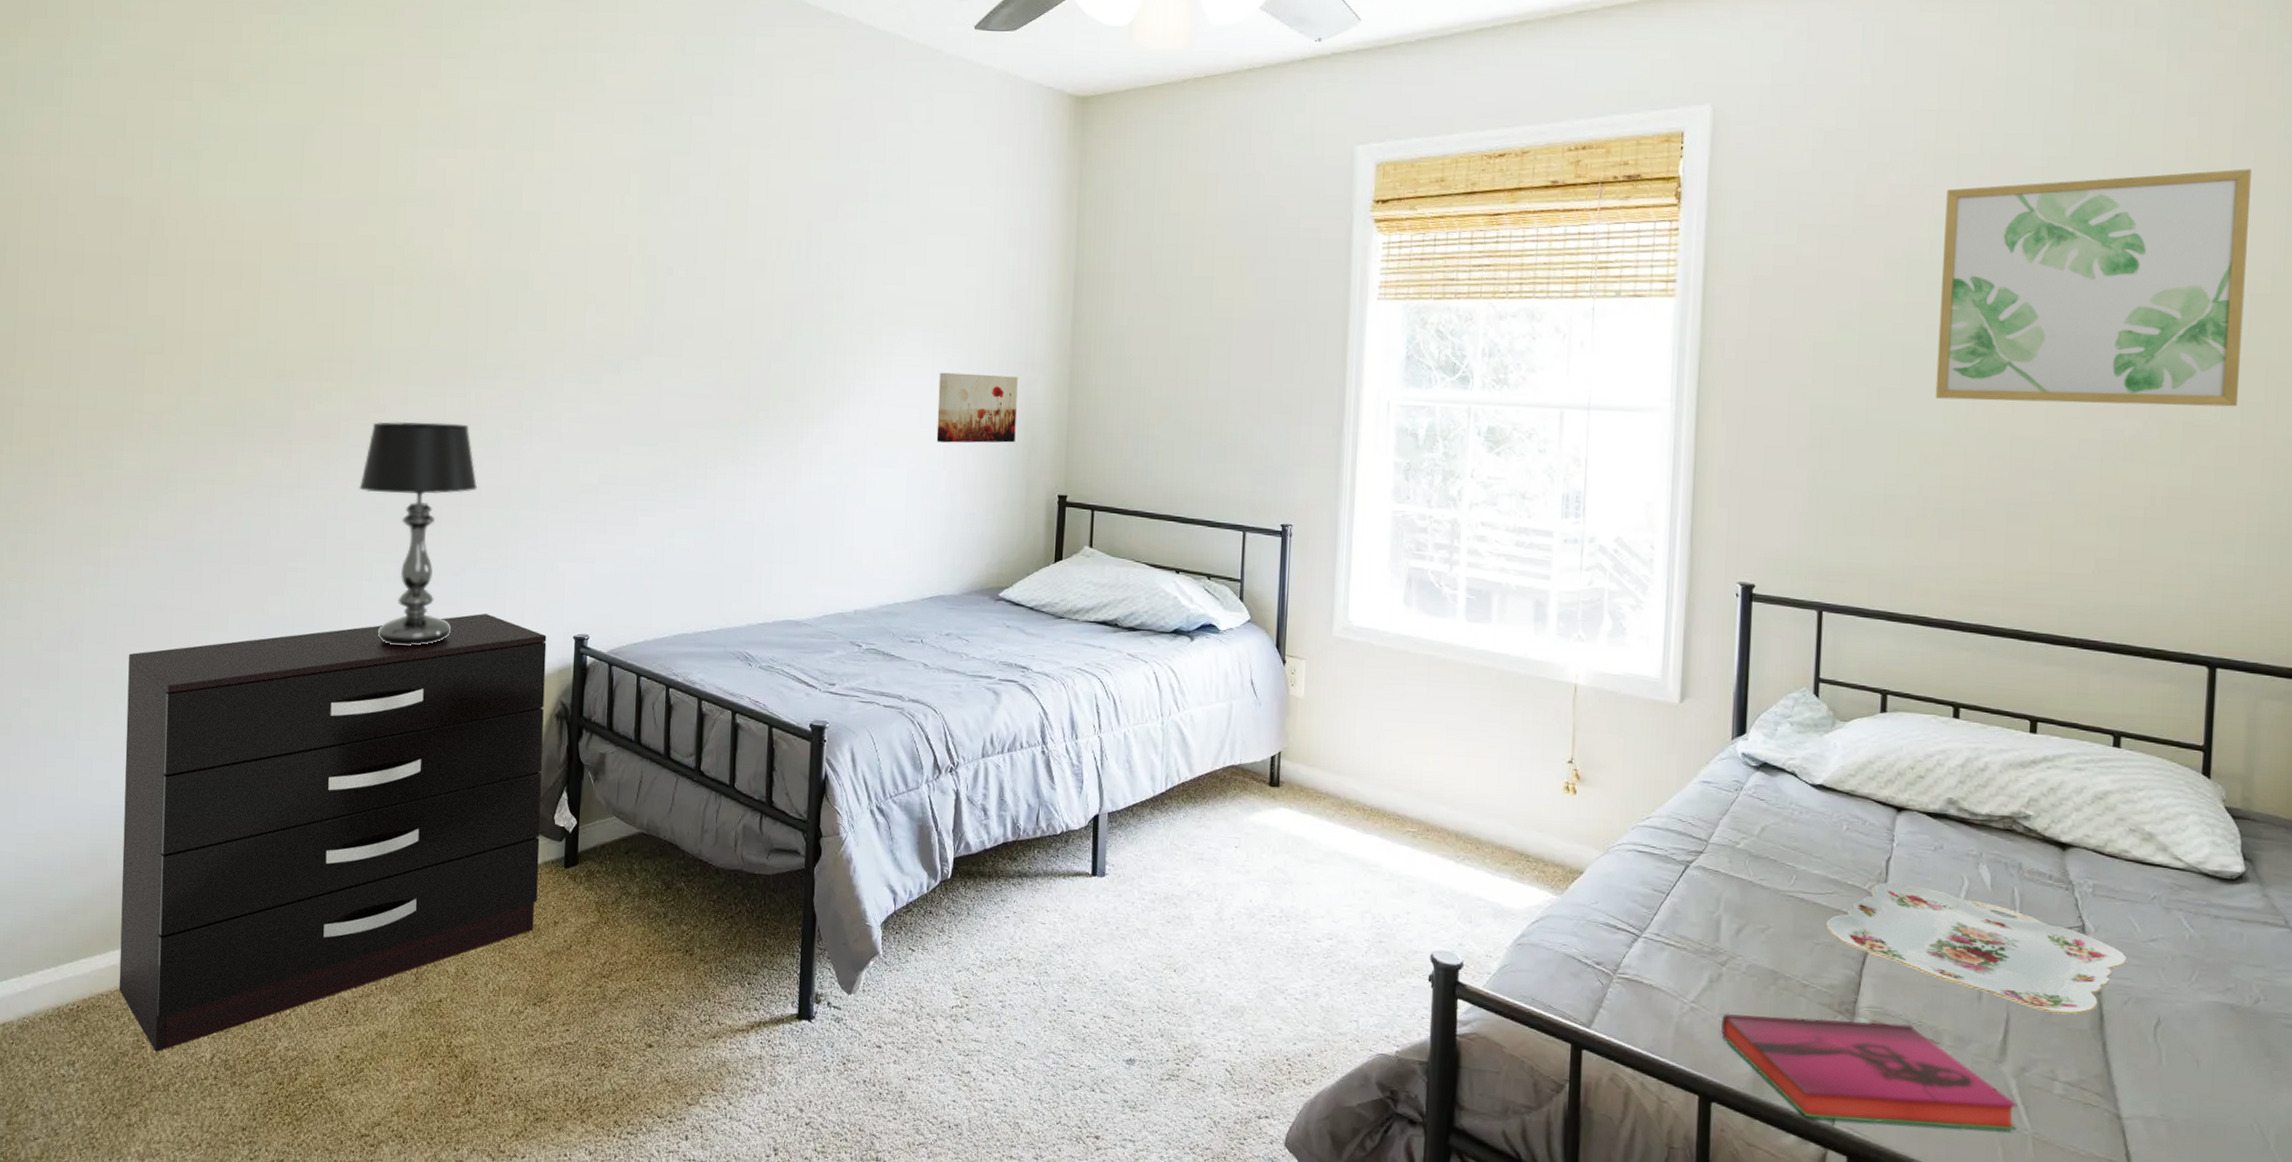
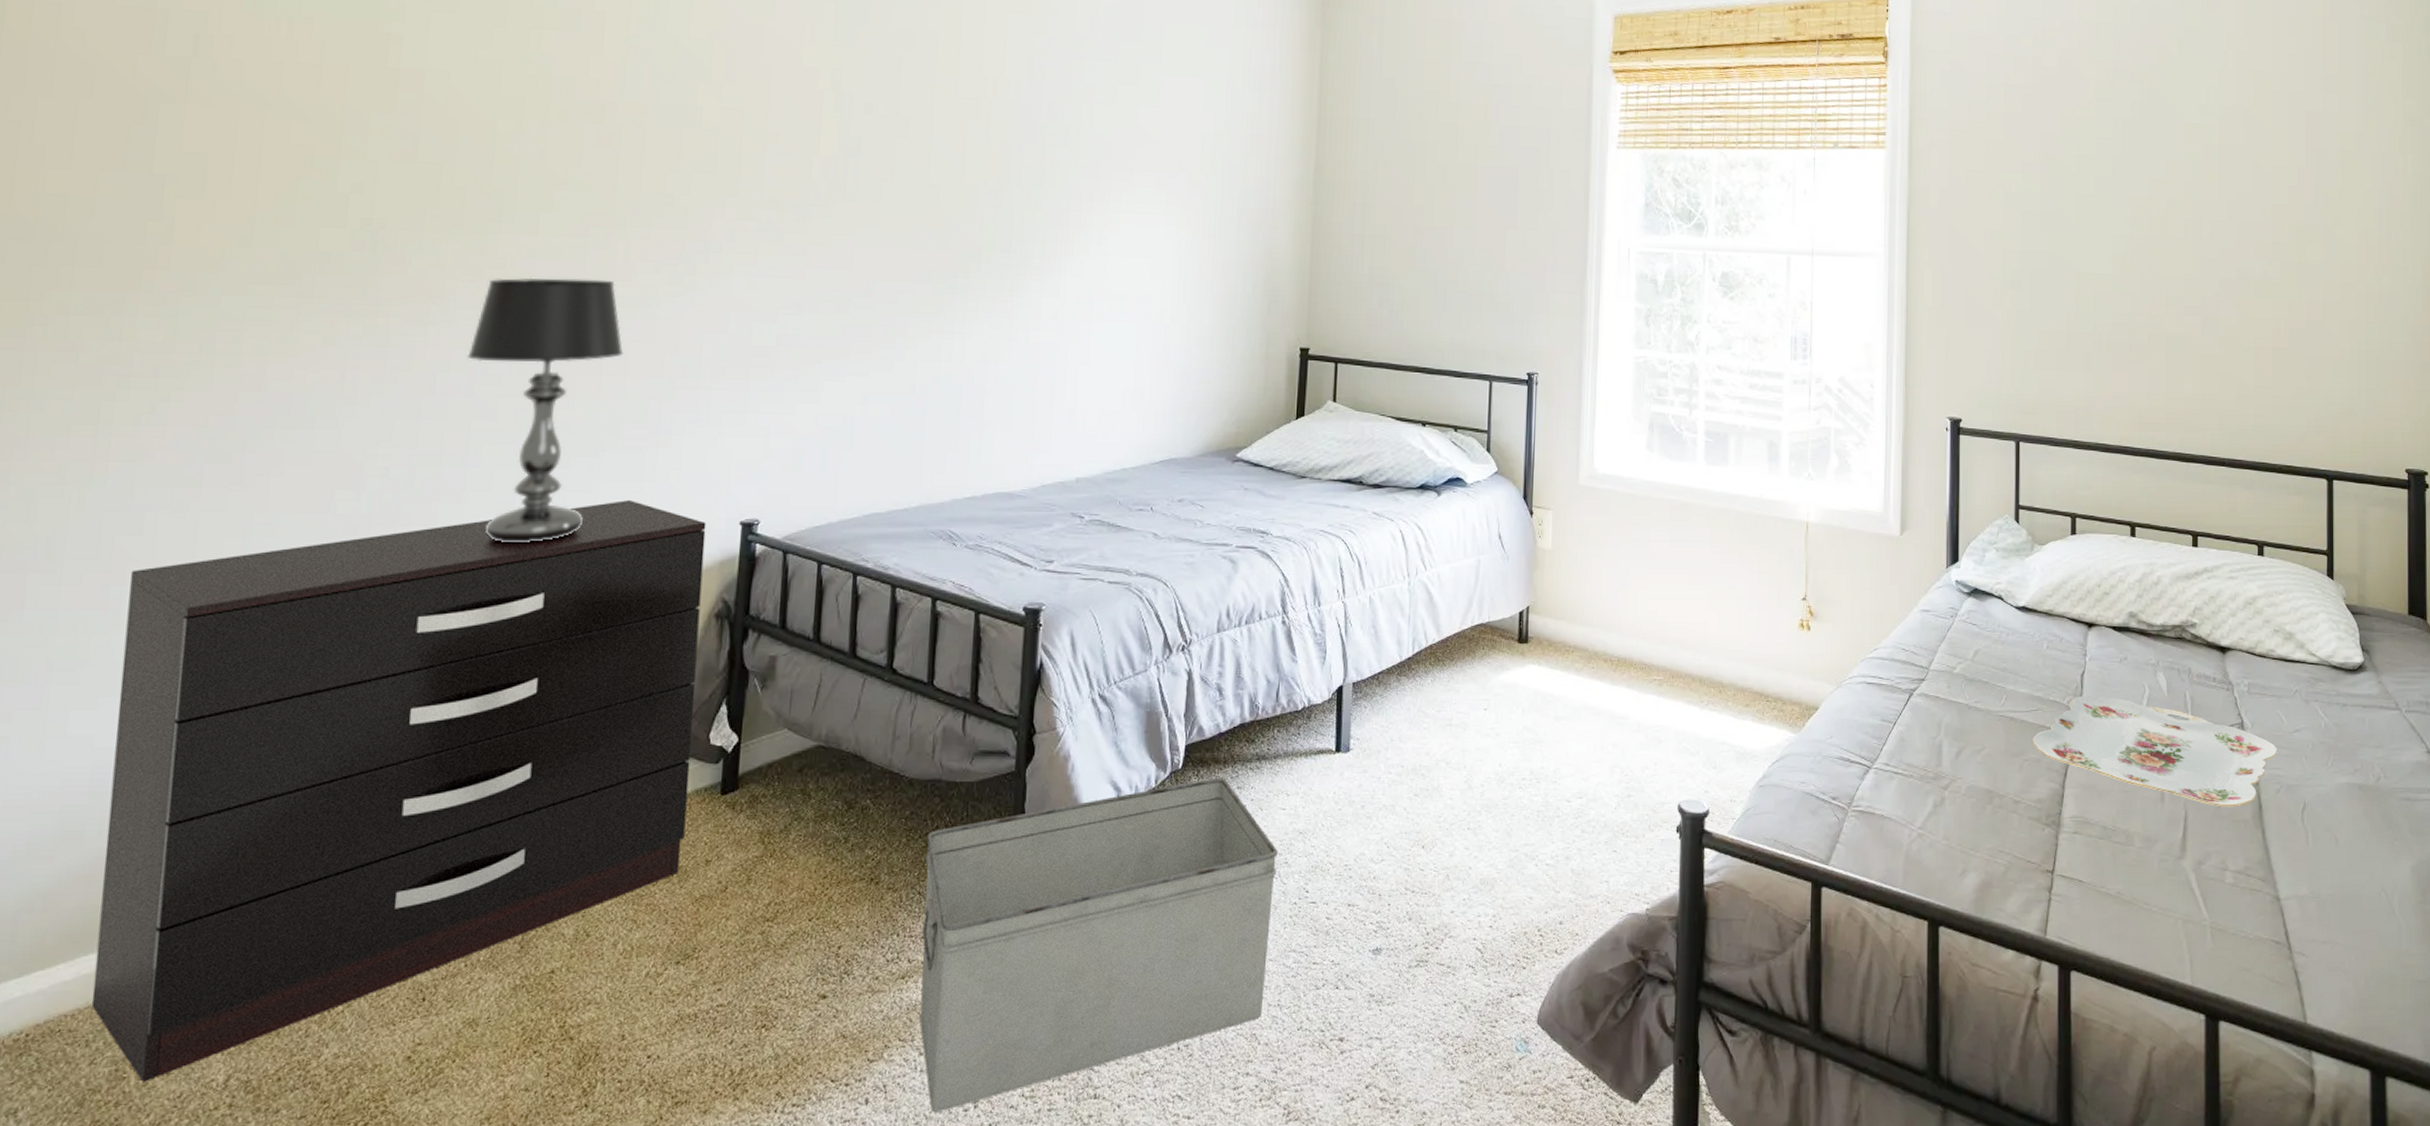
storage bin: none [728,889,1038,1154] -> present [919,777,1278,1112]
wall art: present [936,372,1018,443] -> none [1169,220,1258,295]
hardback book: present [1721,1013,2018,1131] -> none [1946,831,2197,932]
wall art: present [1935,169,2252,407] -> none [2105,44,2338,249]

